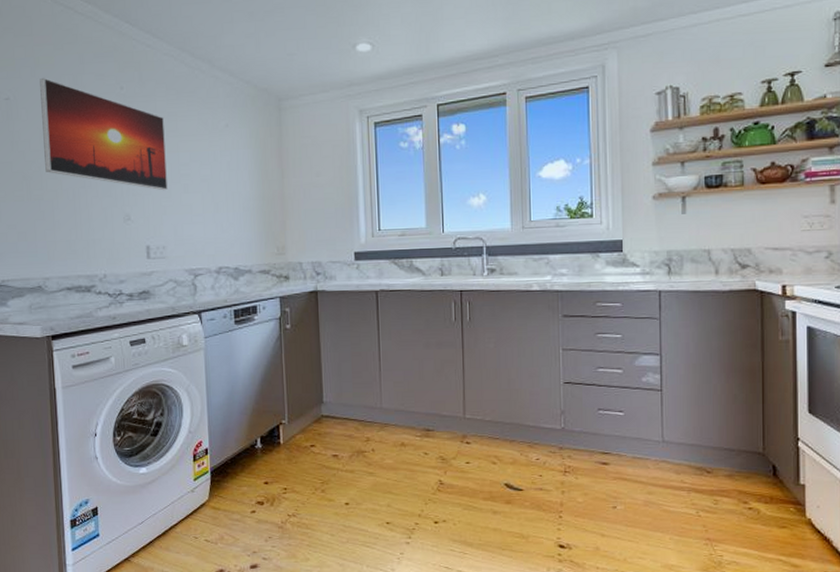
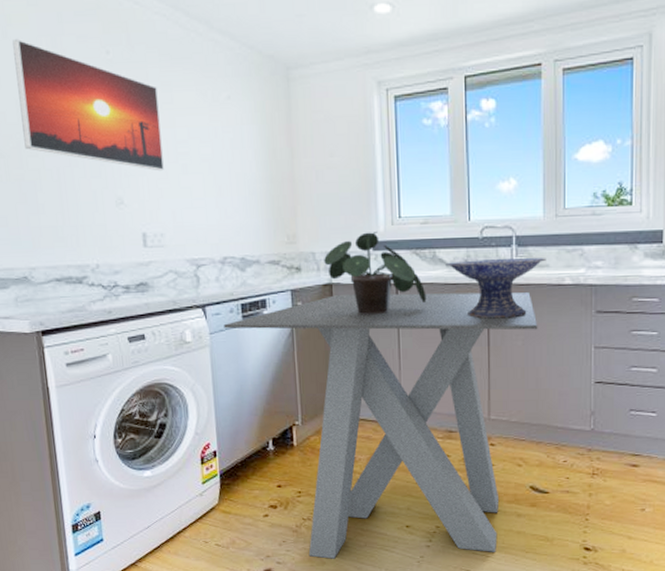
dining table: none [217,298,509,555] -> present [223,292,538,559]
potted plant: none [310,243,405,320] -> present [324,232,427,315]
decorative bowl: none [422,266,515,323] -> present [445,258,547,319]

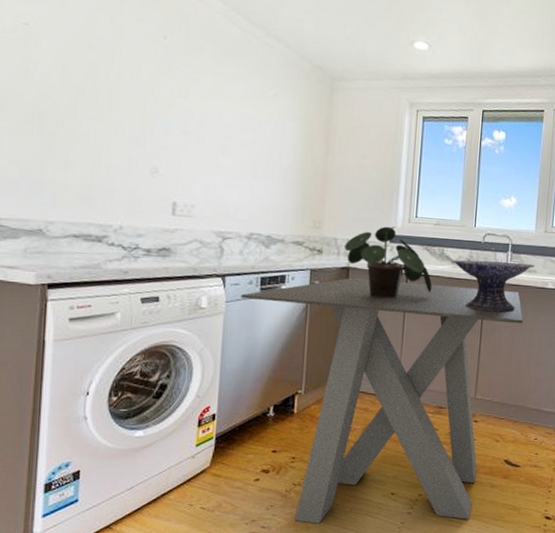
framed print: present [12,38,164,172] -> none [64,9,210,149]

